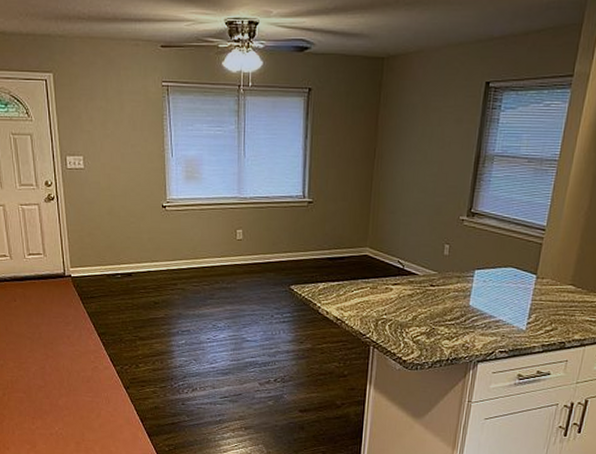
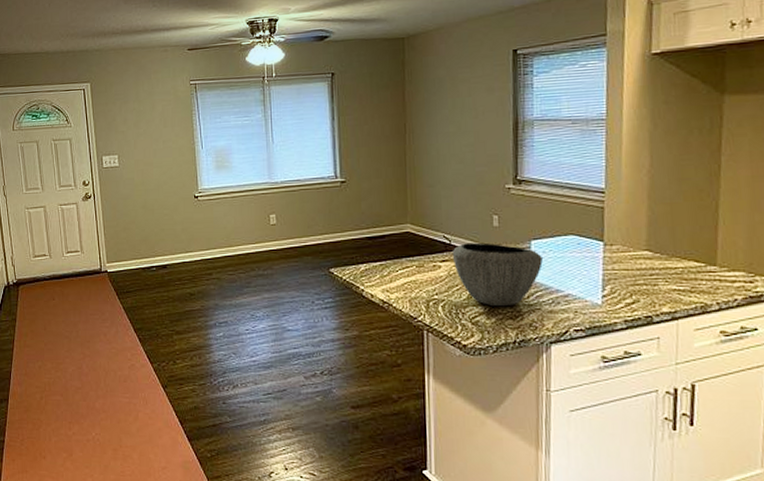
bowl: none [403,268,482,329] -> present [452,242,543,307]

